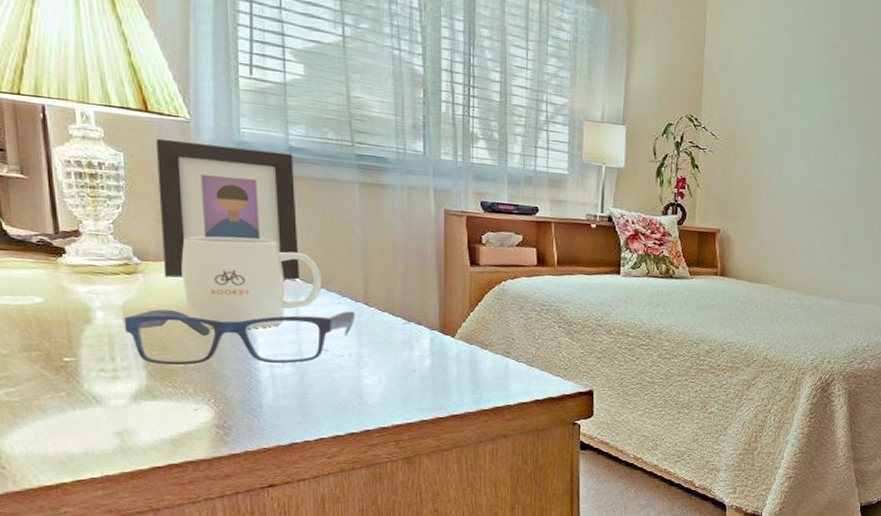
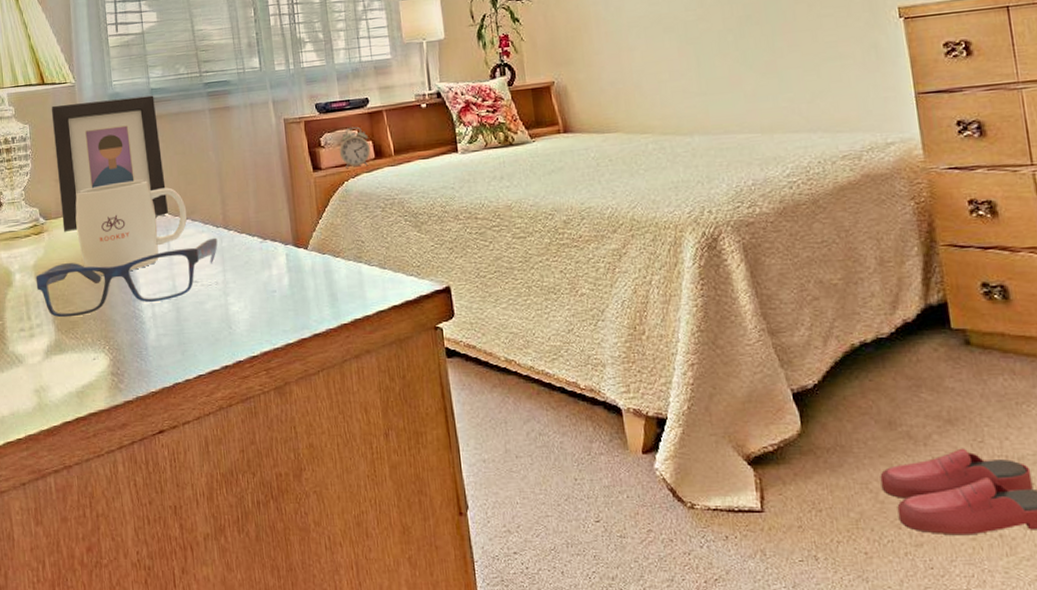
alarm clock: none [500,231,533,271] -> present [339,126,370,168]

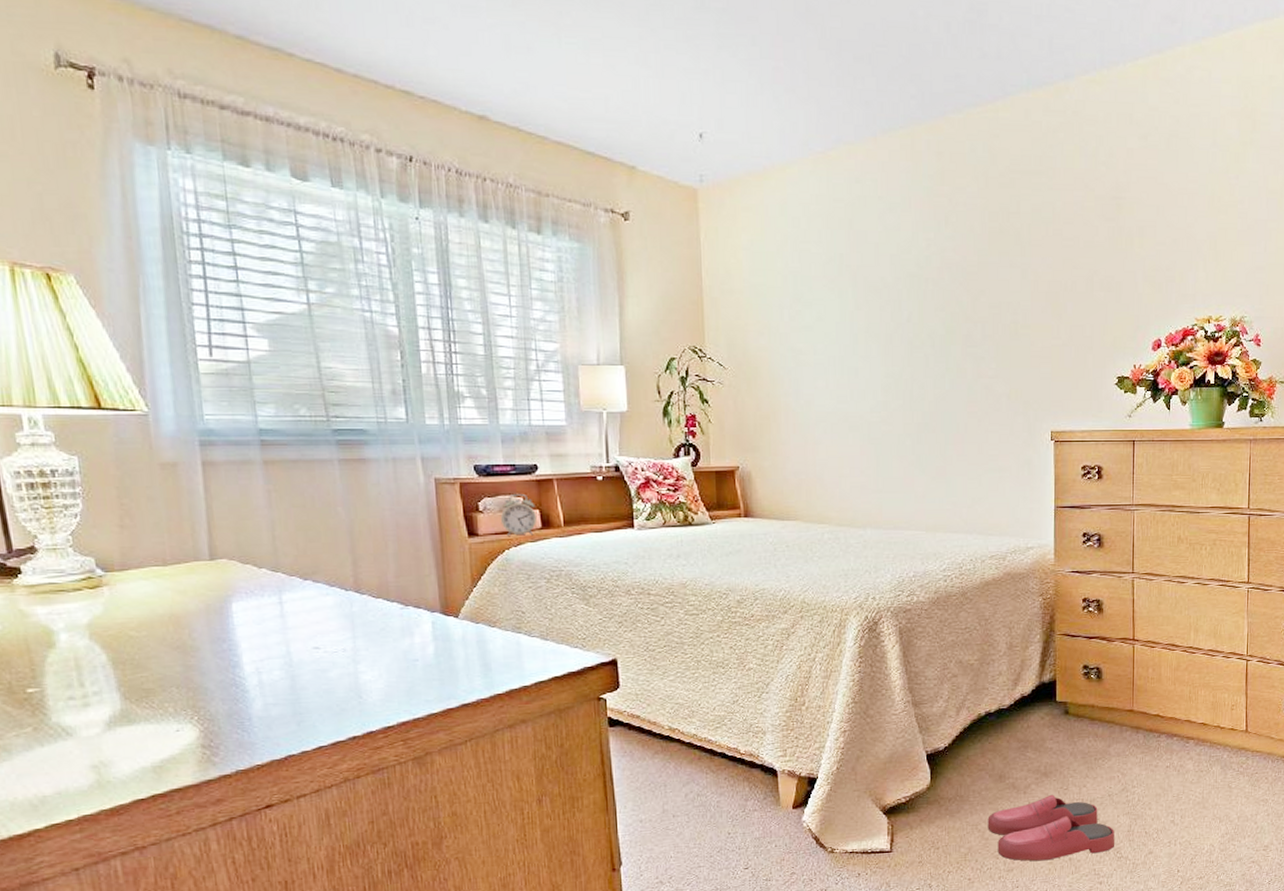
eyeglasses: present [35,237,218,318] -> none [91,601,347,685]
picture frame: present [51,95,169,233] -> none [112,436,283,588]
mug: present [75,179,188,277] -> none [149,532,307,639]

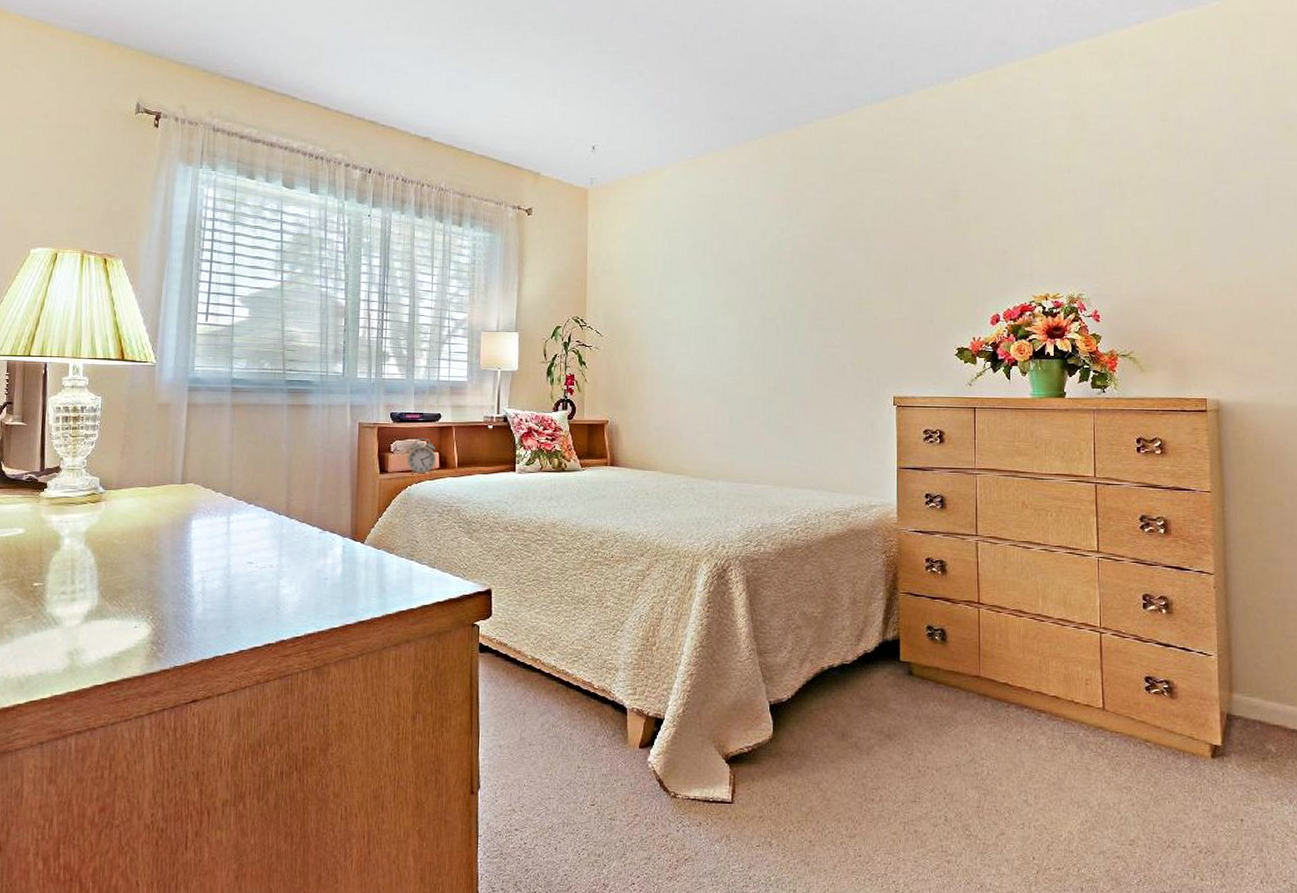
slippers: present [987,794,1114,862] -> none [829,758,963,830]

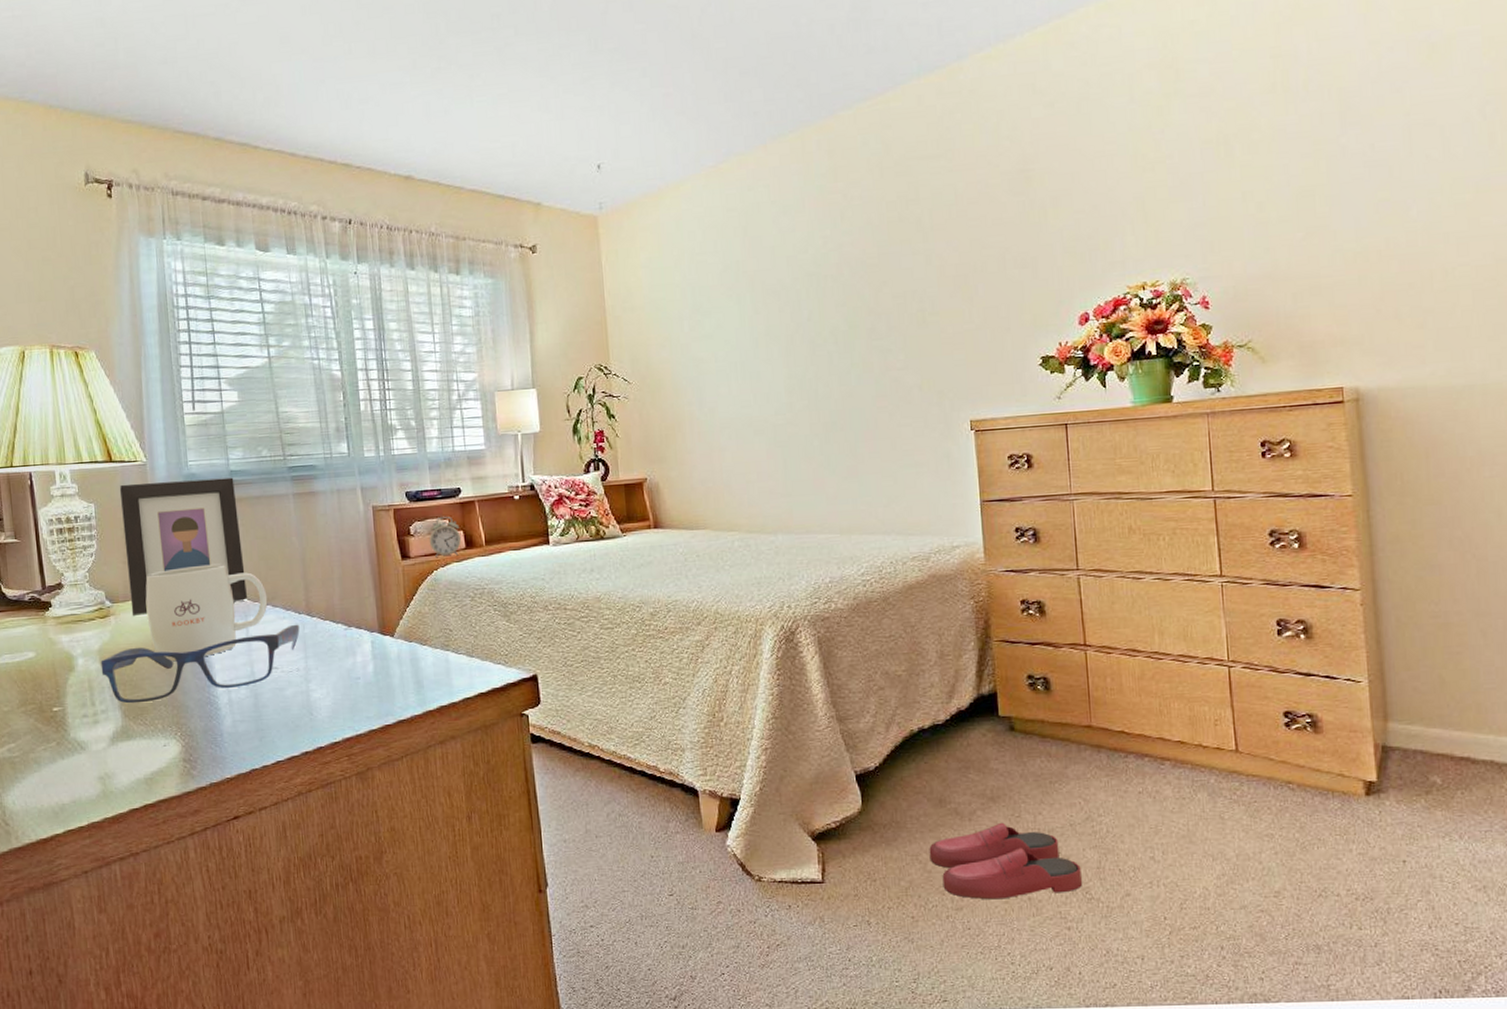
eyeglasses: none [85,524,278,585] -> present [100,624,300,704]
picture frame: none [122,382,235,504] -> present [119,477,248,617]
mug: none [136,462,252,549] -> present [145,563,268,662]
slippers: none [829,758,963,830] -> present [929,822,1082,900]

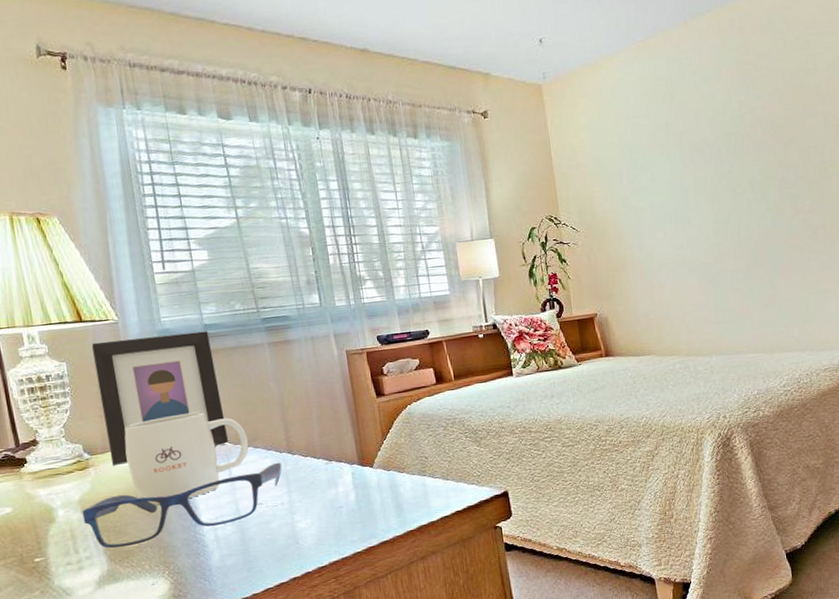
alarm clock: present [429,516,461,557] -> none [401,355,432,393]

